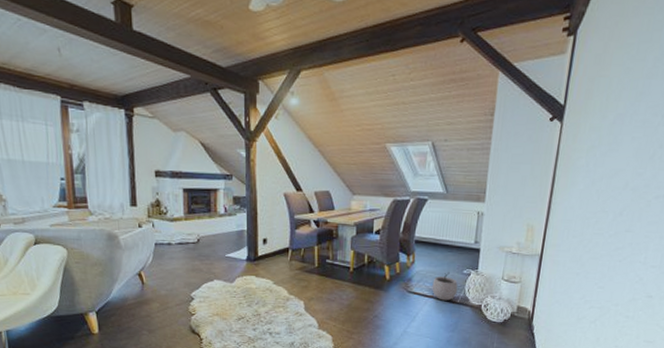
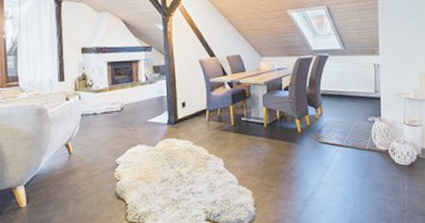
plant pot: present [432,272,458,301] -> none [341,121,365,148]

